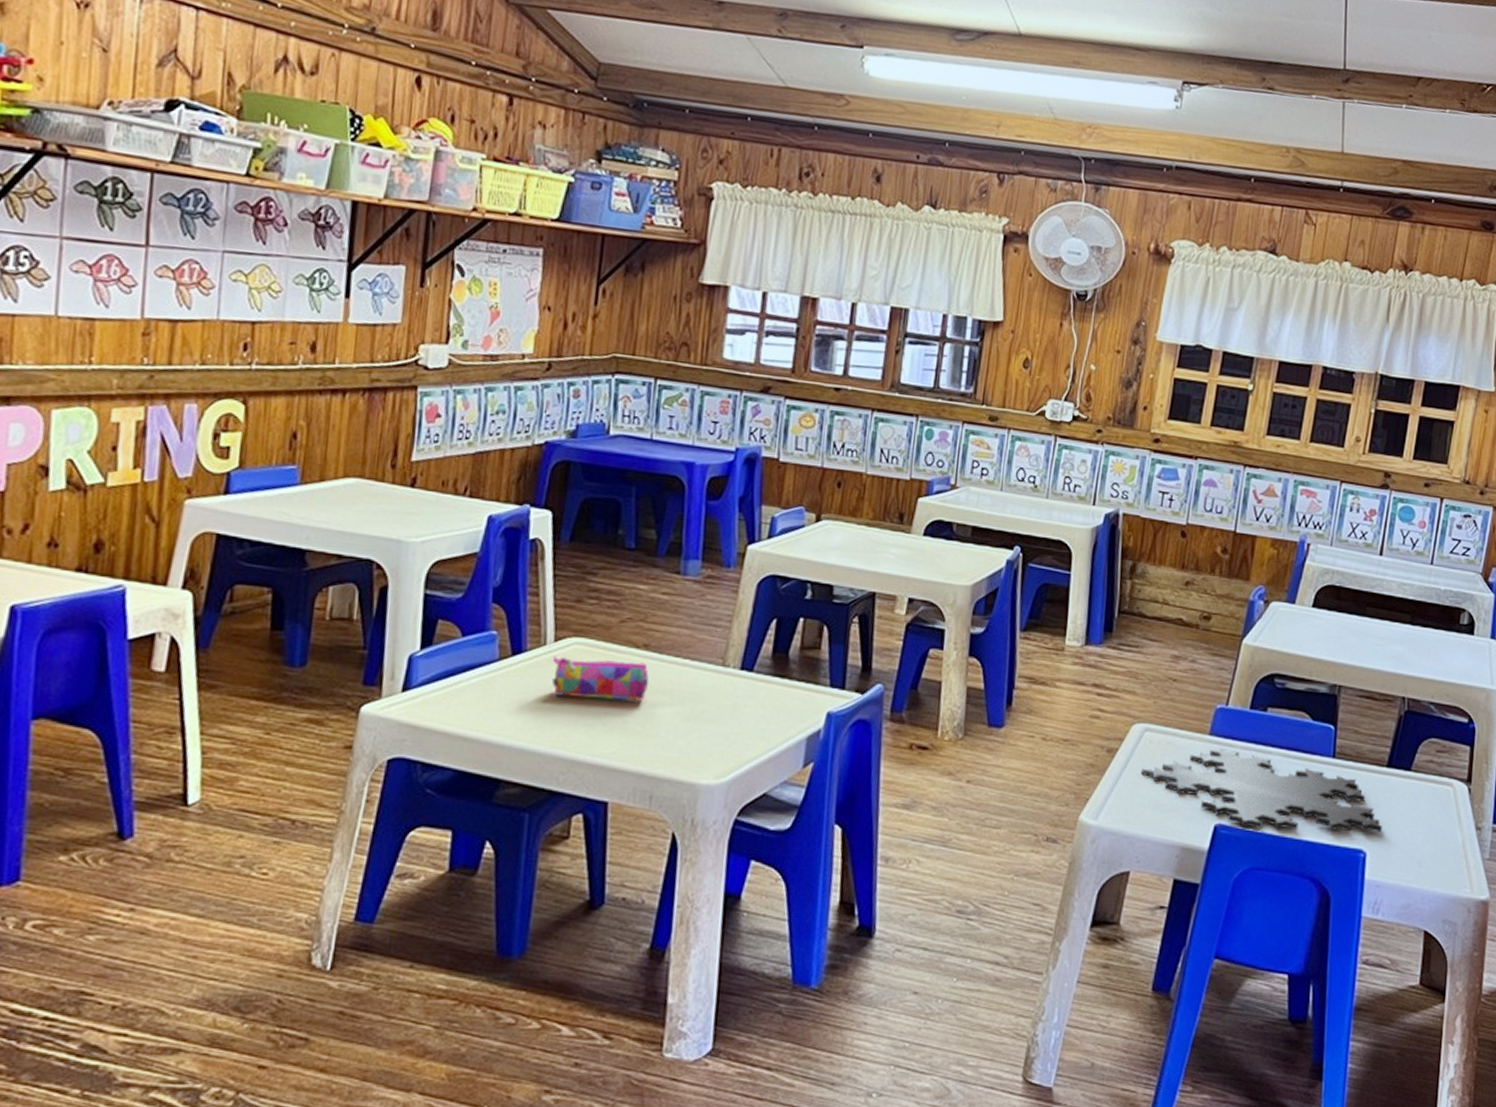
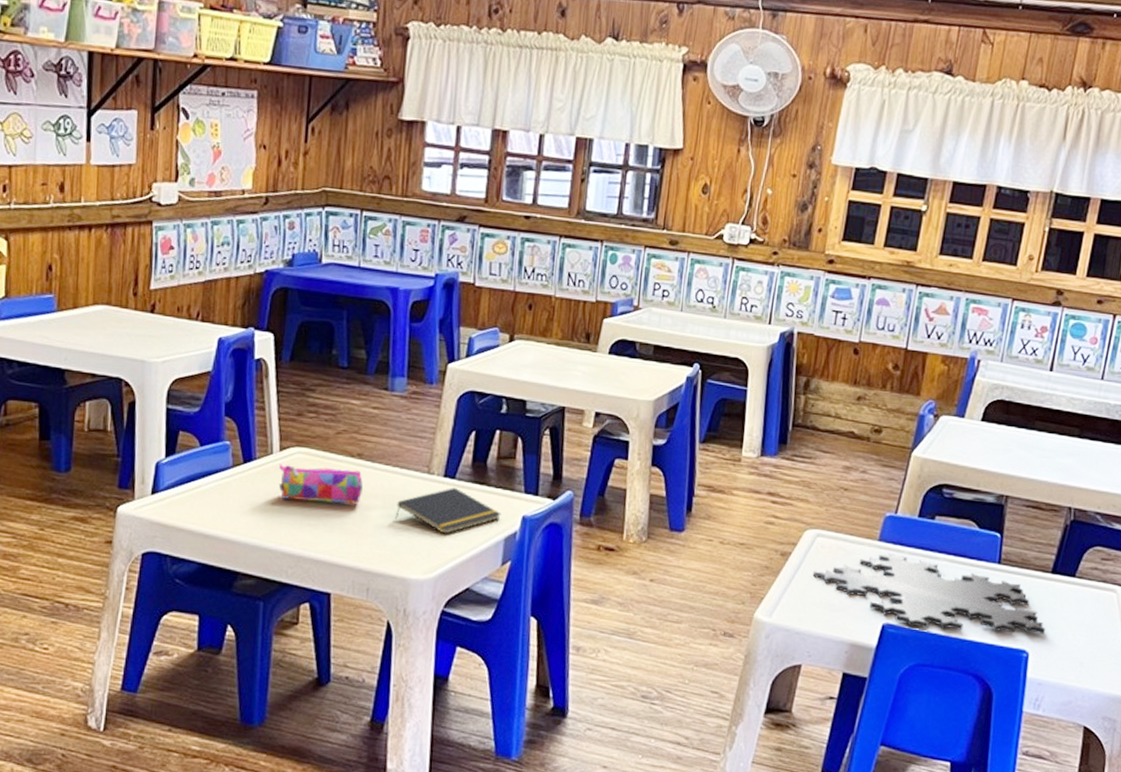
notepad: none [683,682,804,734] -> present [394,488,501,534]

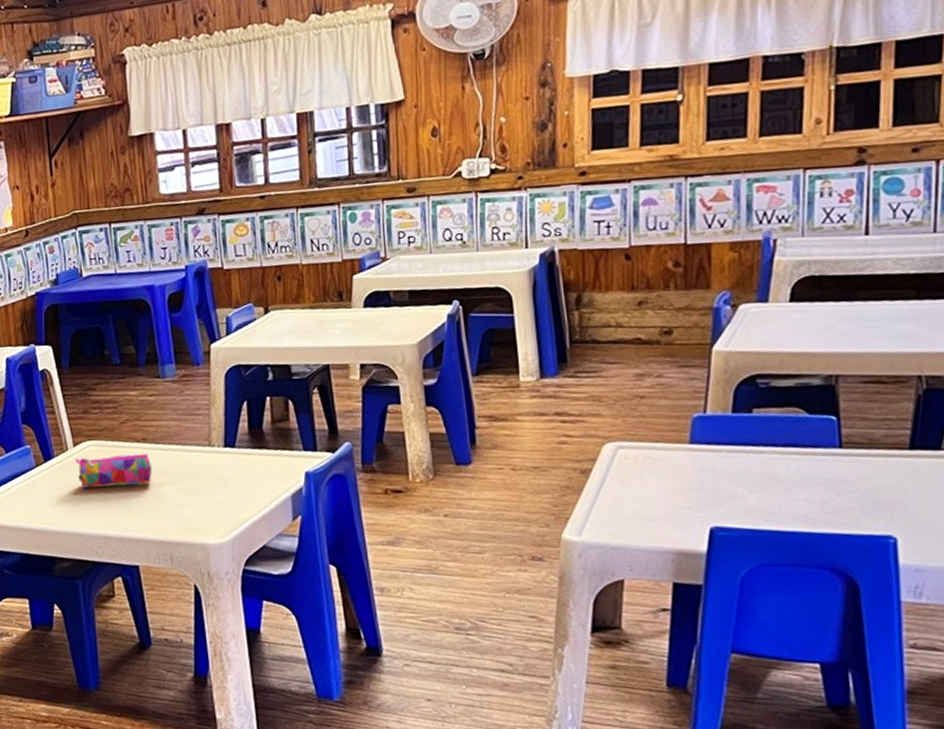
notepad: present [394,488,501,534] -> none [185,456,284,499]
puzzle: present [812,553,1046,634] -> none [619,454,914,527]

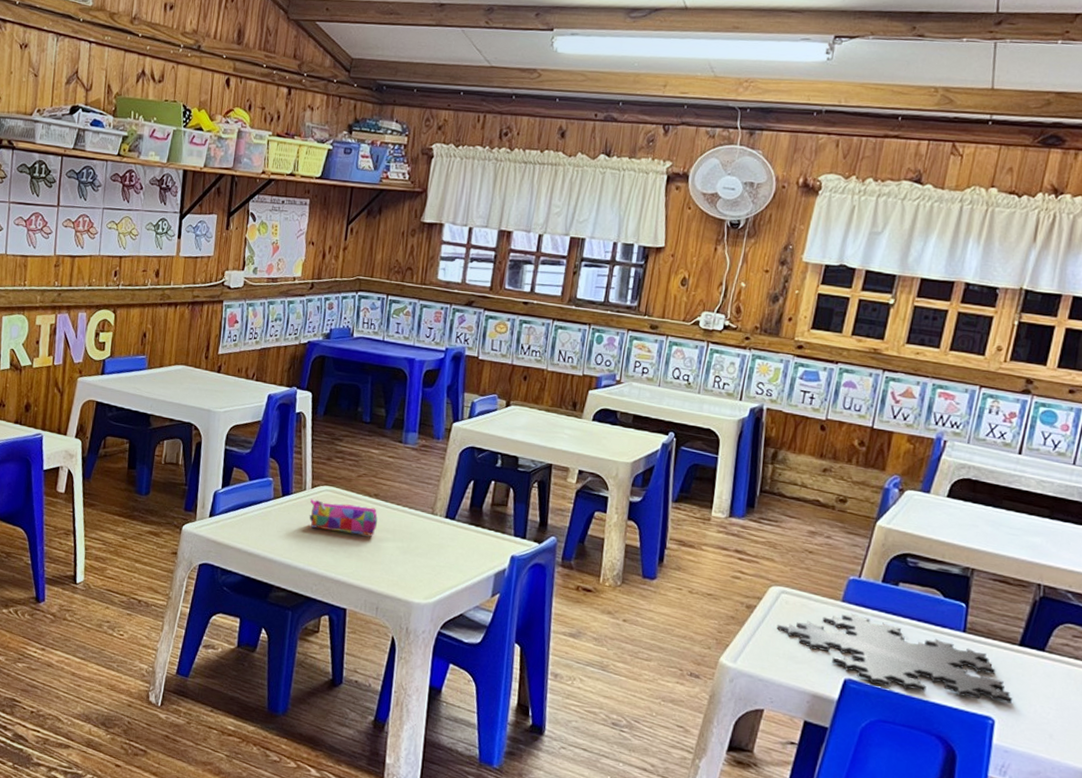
puzzle: none [619,454,914,527] -> present [776,613,1013,703]

